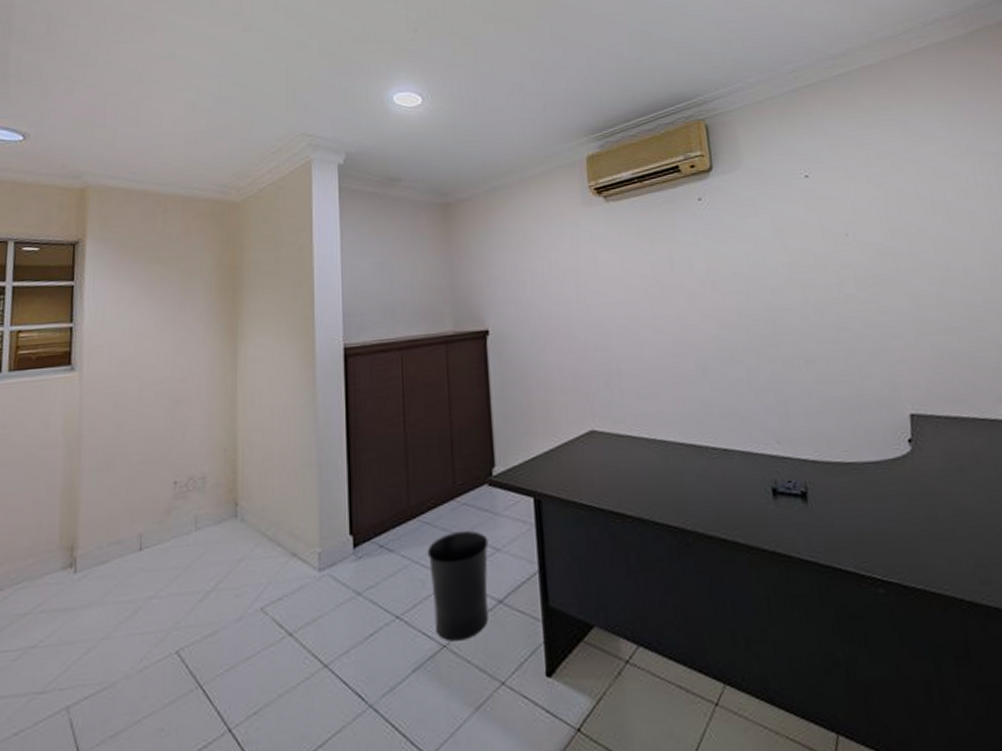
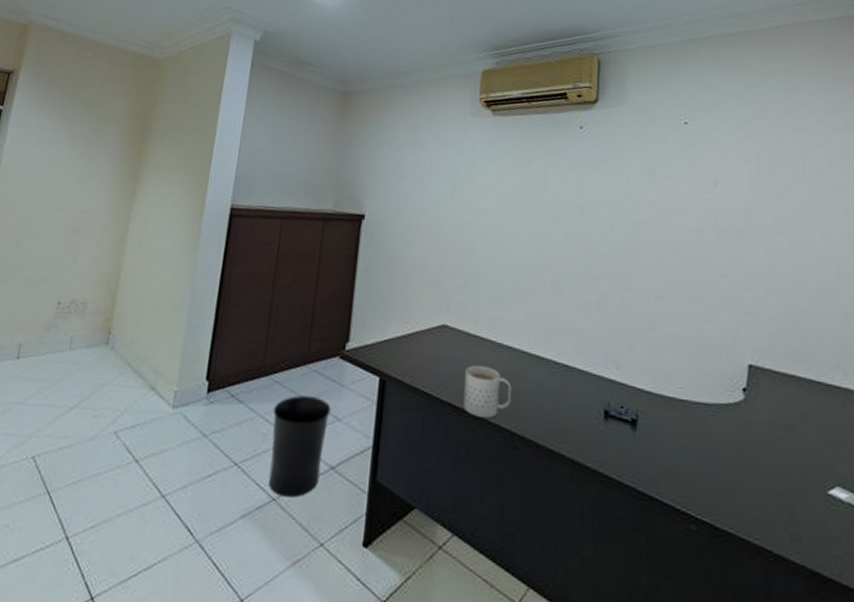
mug: none [622,466,675,520] -> present [463,365,512,418]

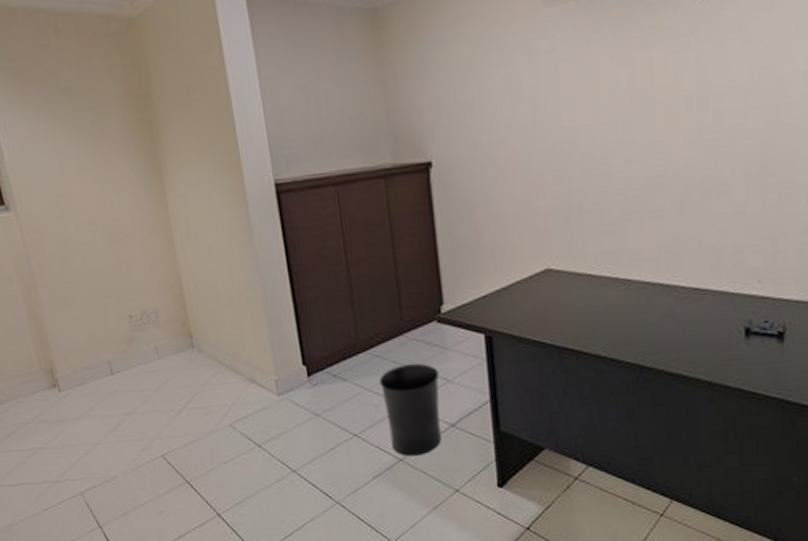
mug: present [463,365,512,418] -> none [579,305,636,357]

